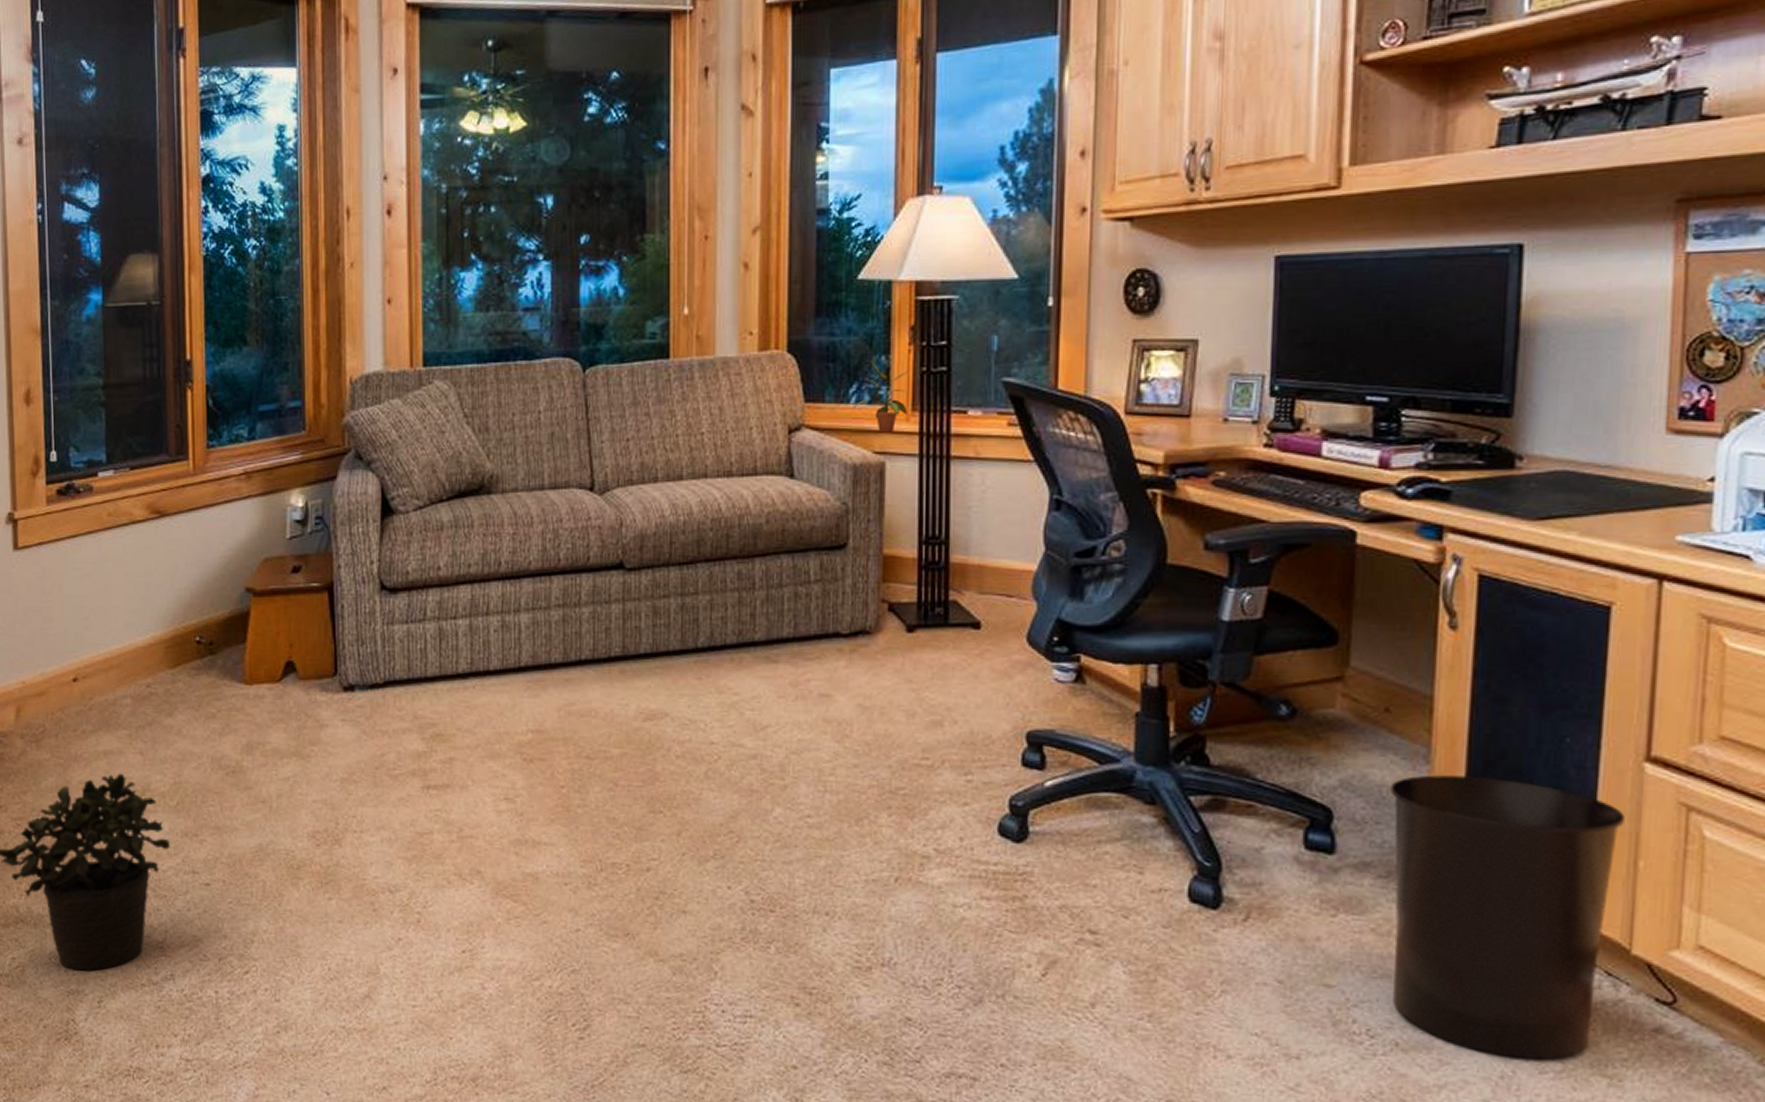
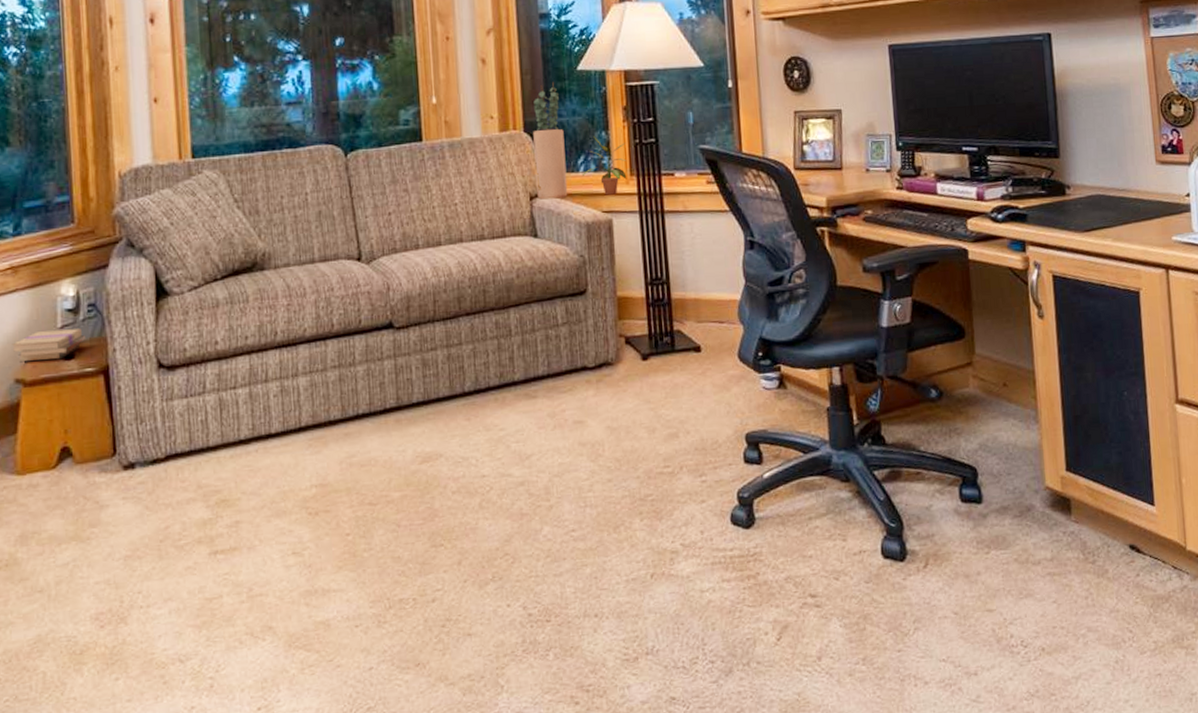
books: none [245,541,313,572] -> present [13,328,86,363]
vase: none [797,293,835,434] -> present [533,82,568,200]
waste bin: present [1390,775,1625,1060] -> none [1014,428,1170,645]

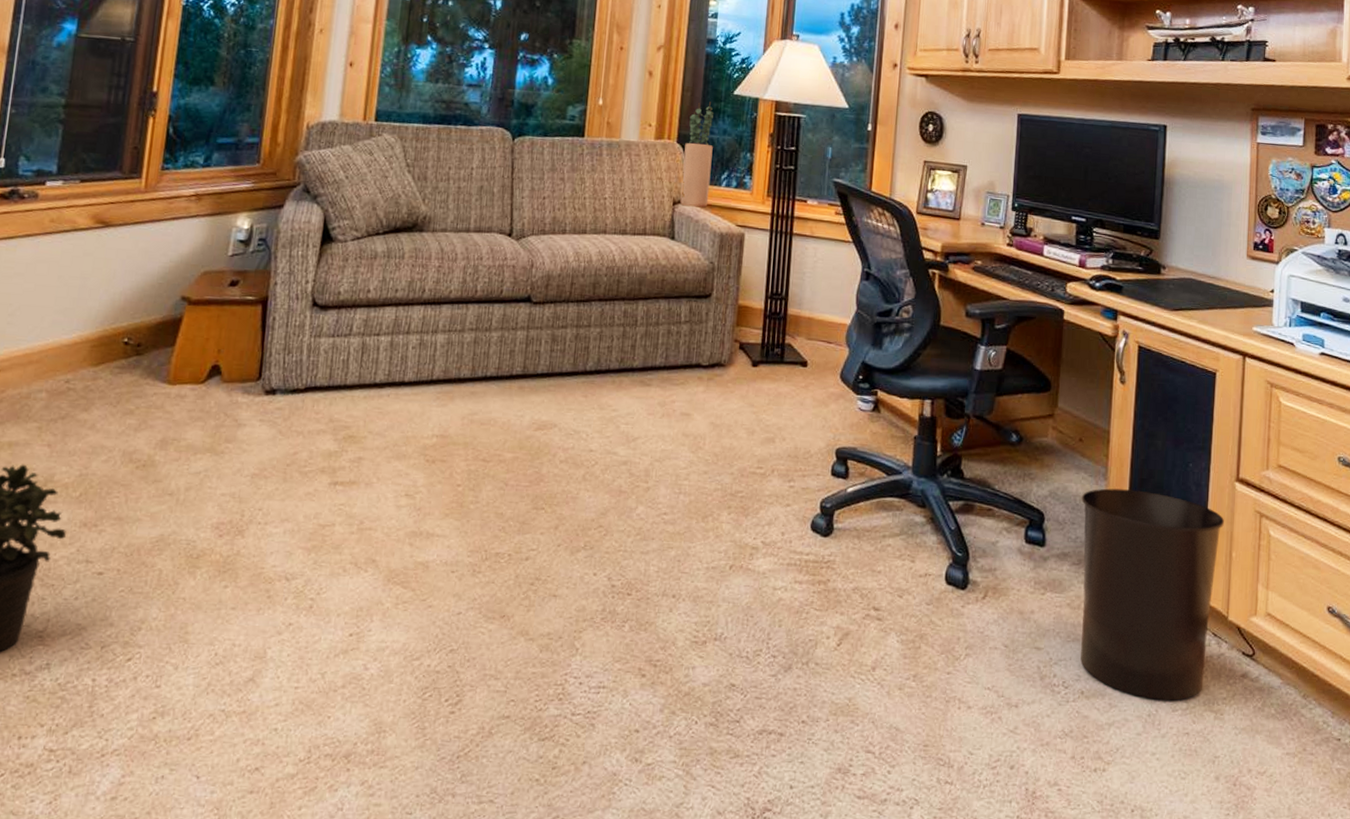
books: present [13,328,86,363] -> none [185,256,253,285]
potted plant: present [583,135,627,195] -> none [724,155,767,212]
waste bin: none [1014,428,1170,645] -> present [1080,488,1224,701]

